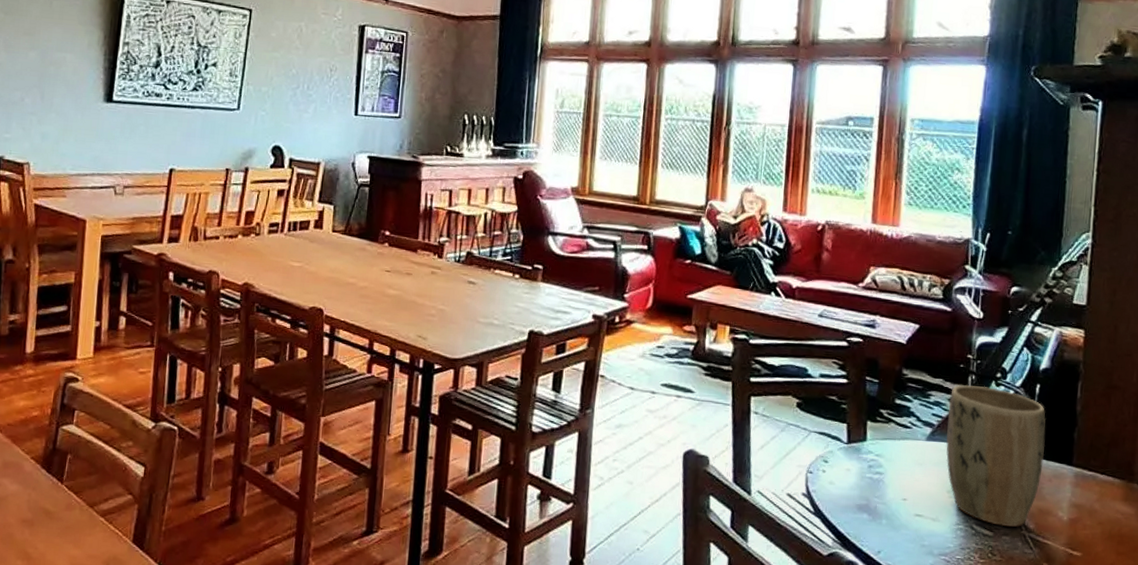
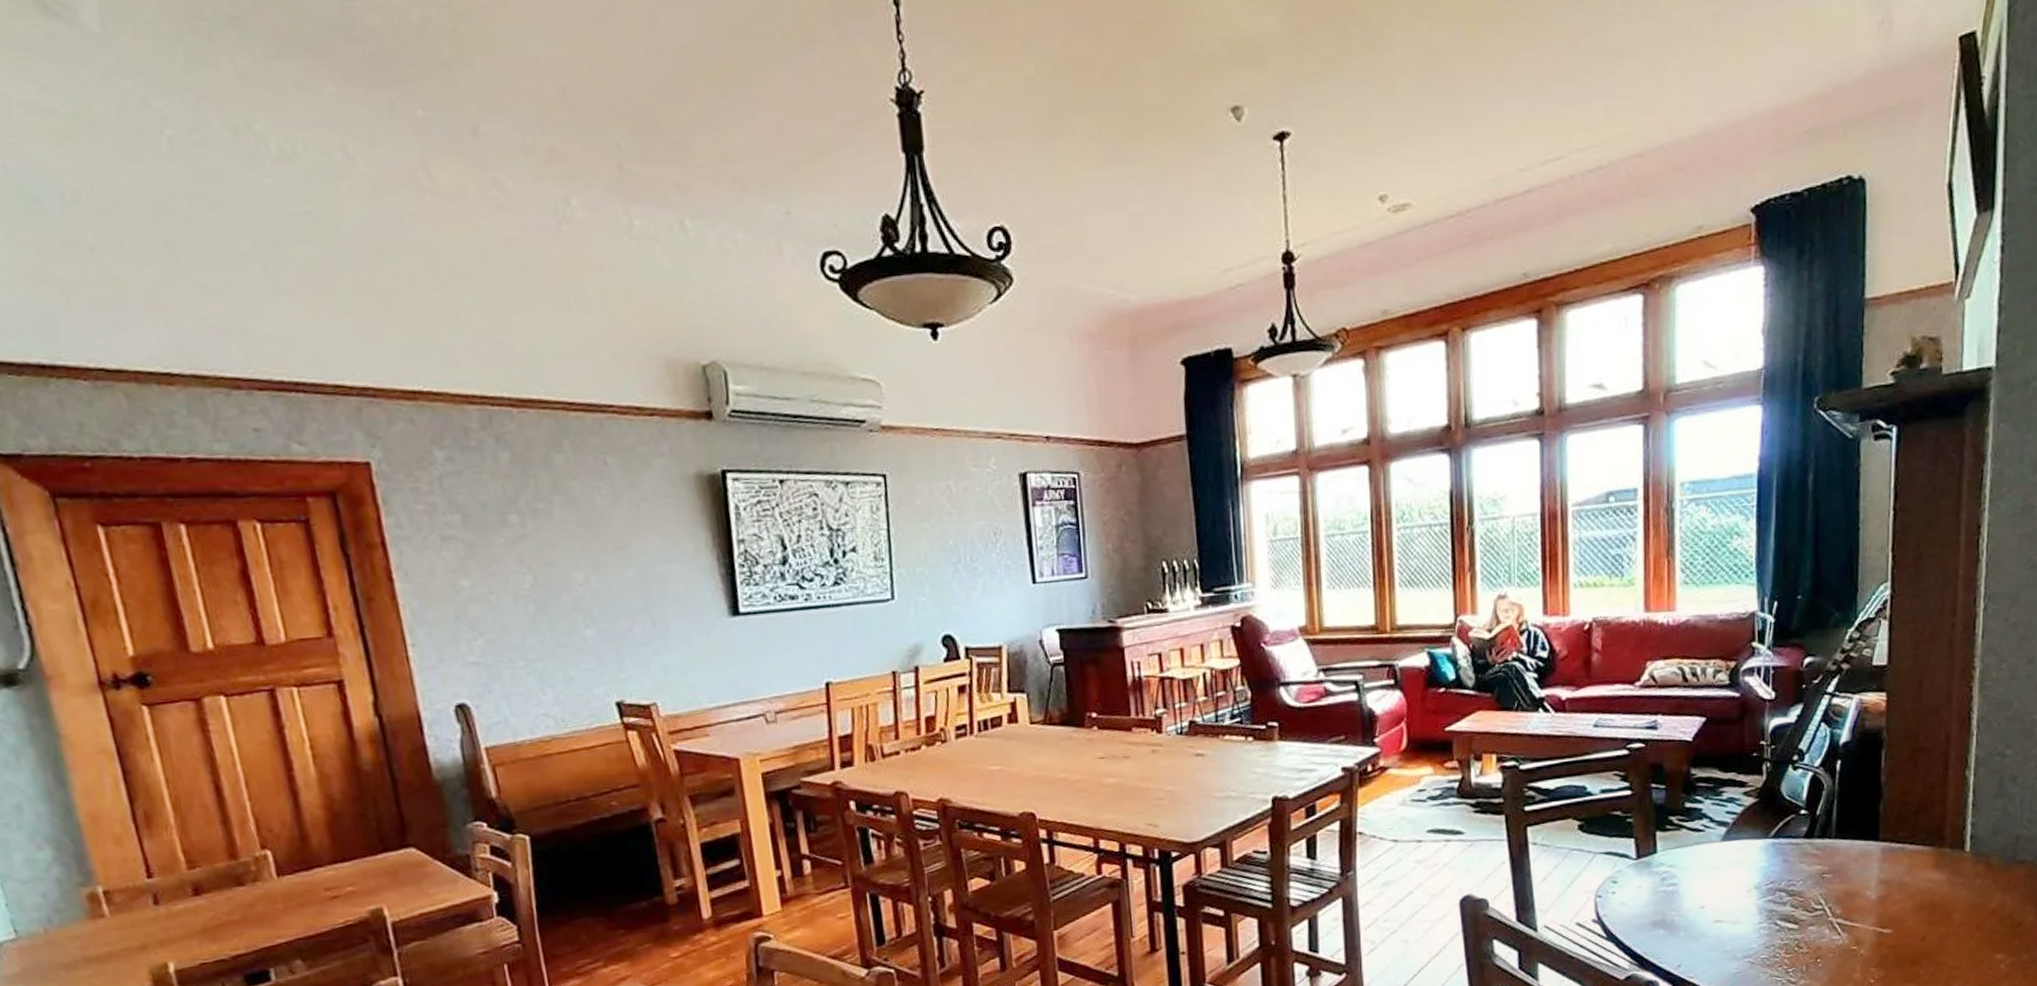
plant pot: present [946,384,1046,528] -> none [1742,772,1849,918]

